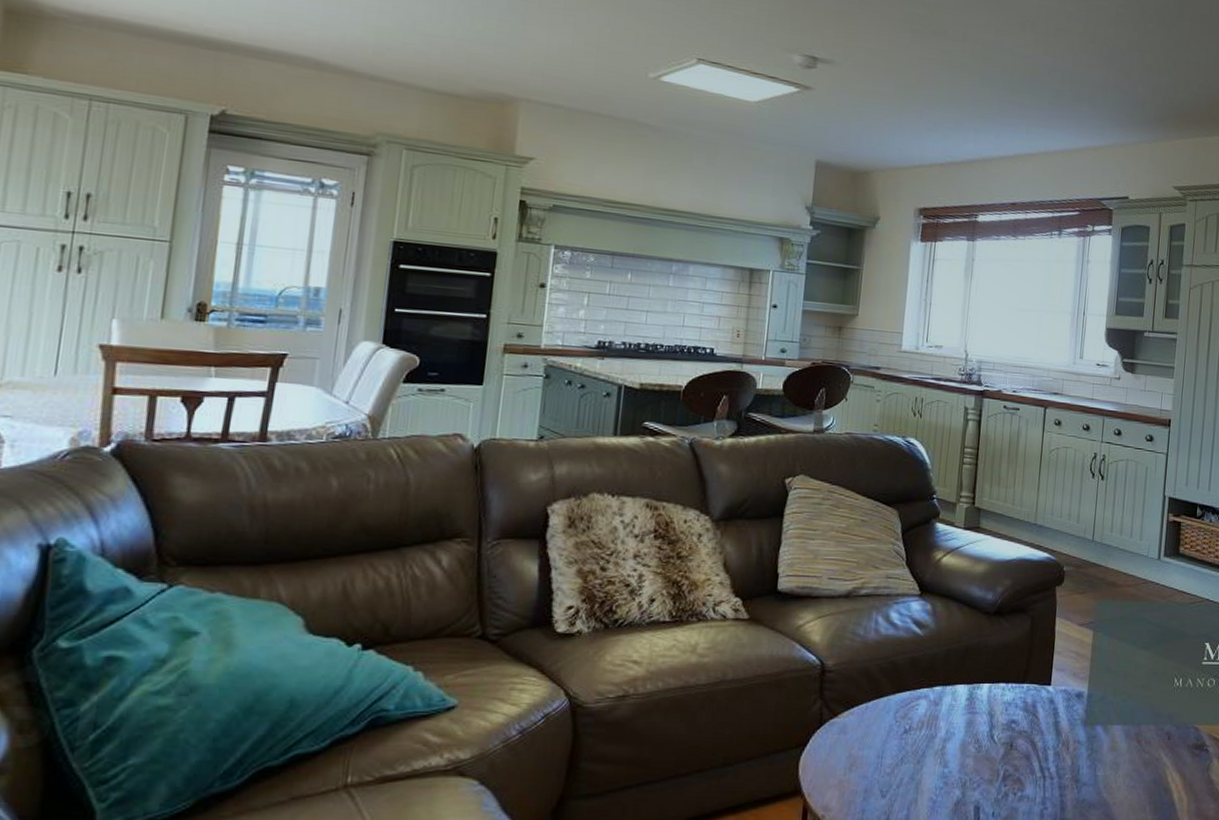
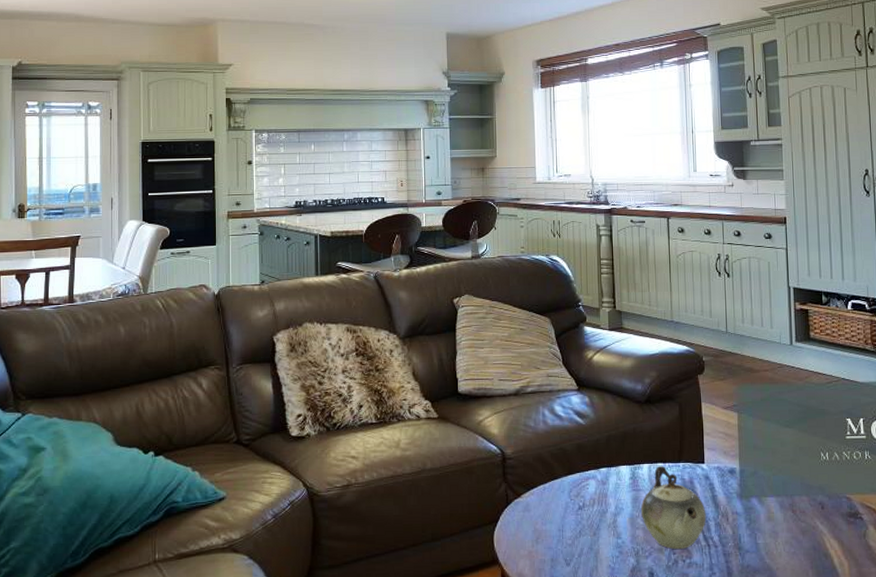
teapot: none [974,686,1046,781] -> present [641,466,706,550]

